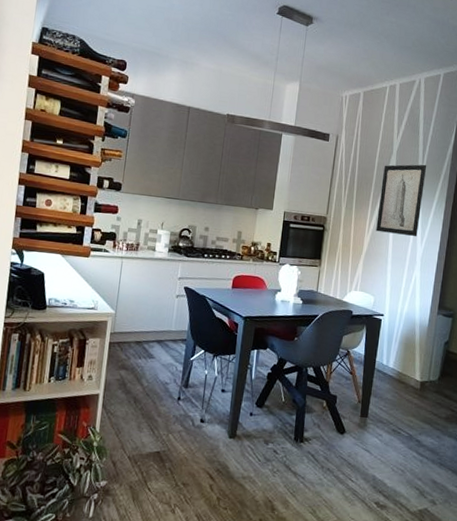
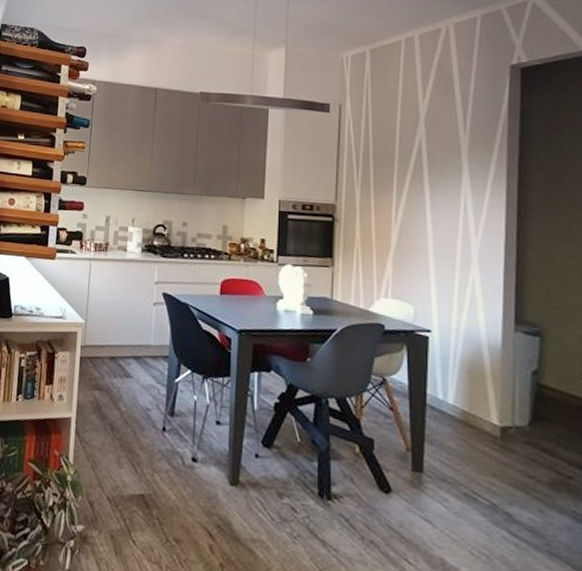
wall art: present [376,164,427,236] -> none [406,131,472,225]

